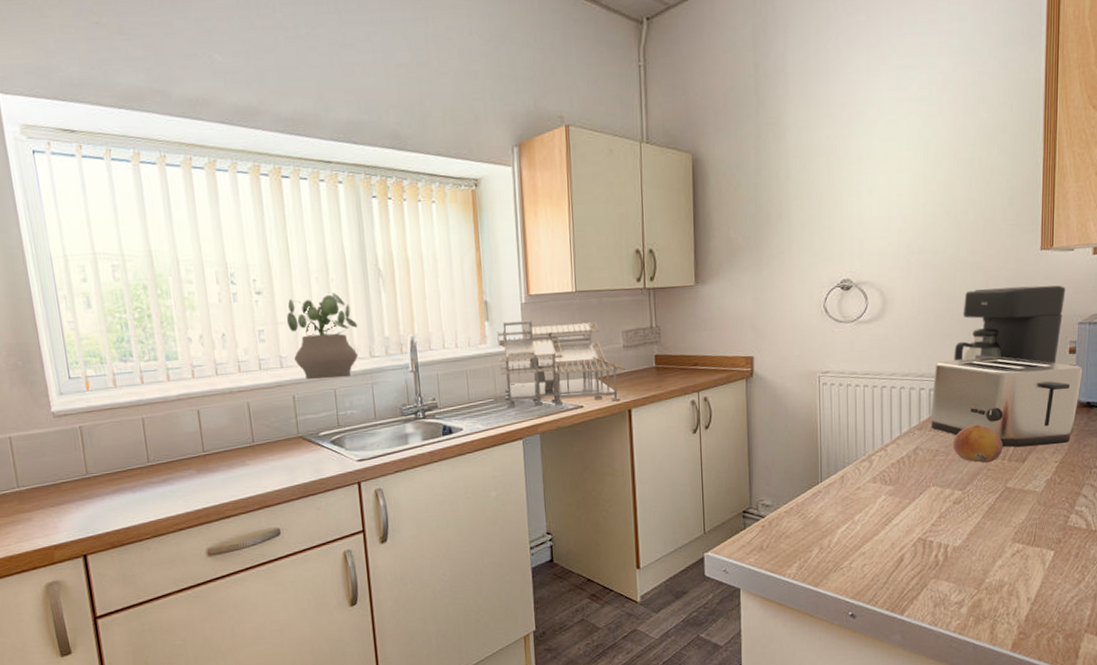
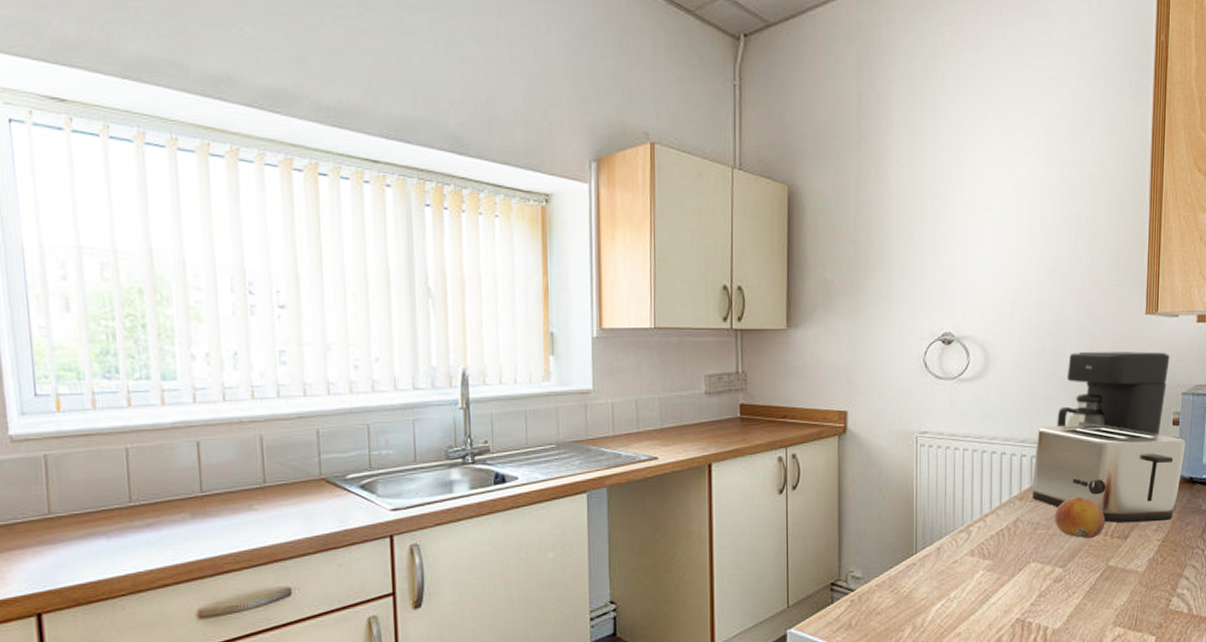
potted plant: present [286,293,359,380] -> none [314,312,401,412]
dish rack: present [497,320,625,408] -> none [563,357,706,456]

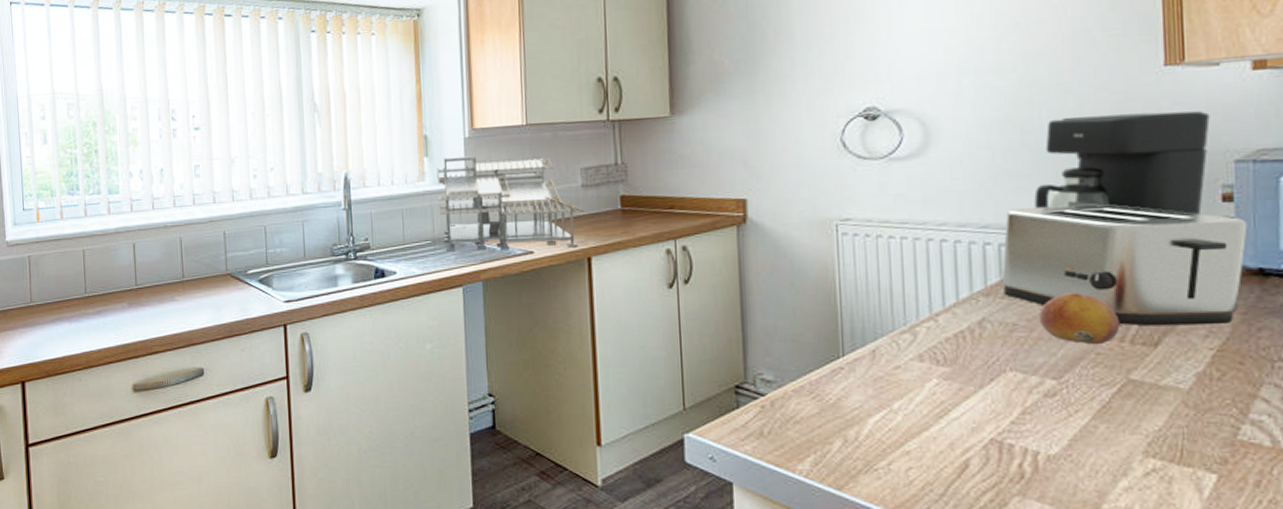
dish rack: none [563,357,706,456] -> present [437,156,584,252]

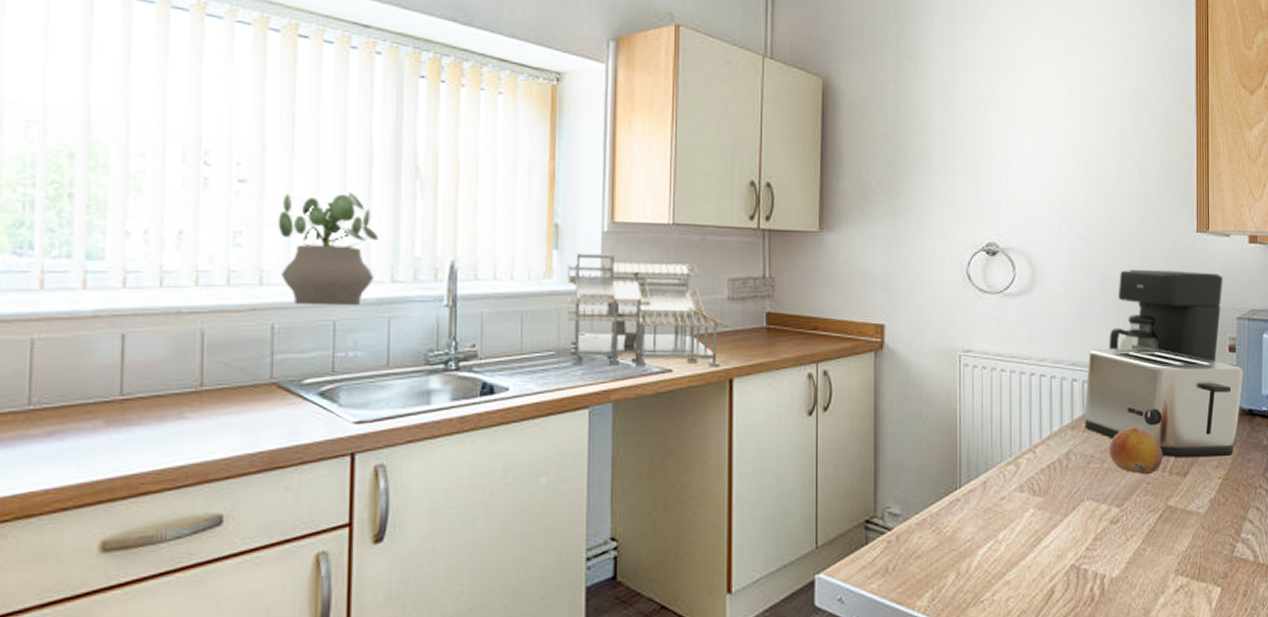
potted plant: none [221,128,291,216] -> present [277,192,379,306]

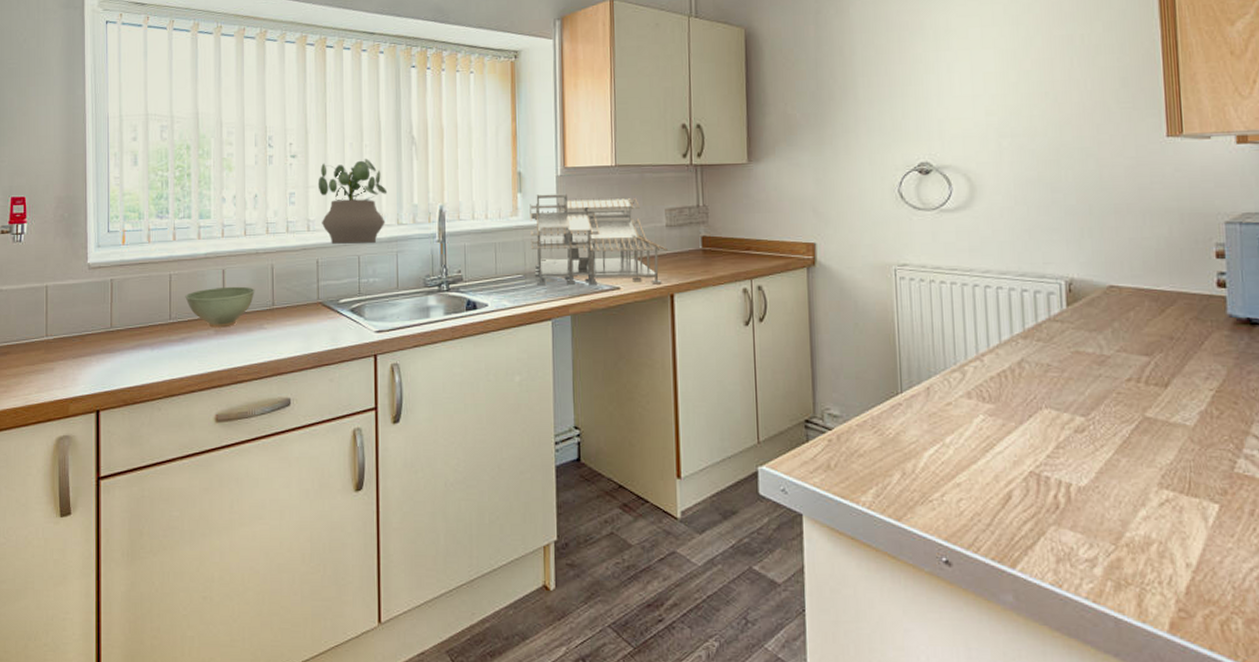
bowl: none [57,358,174,417] -> present [185,286,255,328]
toaster: present [1083,348,1243,458] -> none [1037,258,1237,369]
fruit: present [1108,427,1163,475] -> none [1068,337,1137,385]
coffee maker: present [1109,269,1223,362] -> none [1063,177,1205,270]

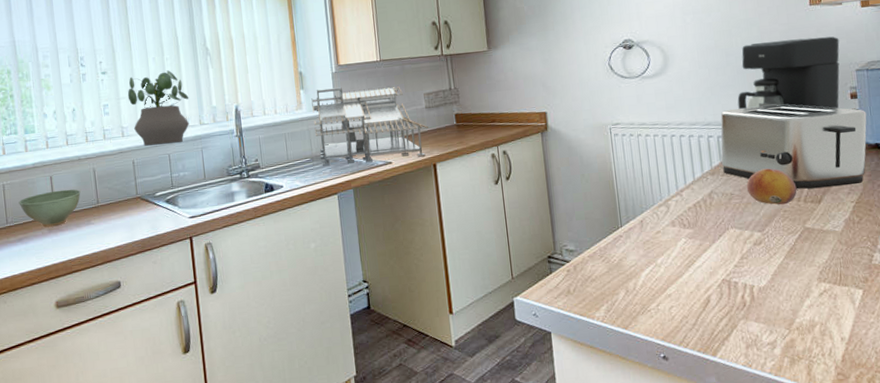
toaster: none [1037,258,1237,369] -> present [720,104,867,190]
coffee maker: none [1063,177,1205,270] -> present [737,36,840,110]
fruit: none [1068,337,1137,385] -> present [746,168,797,205]

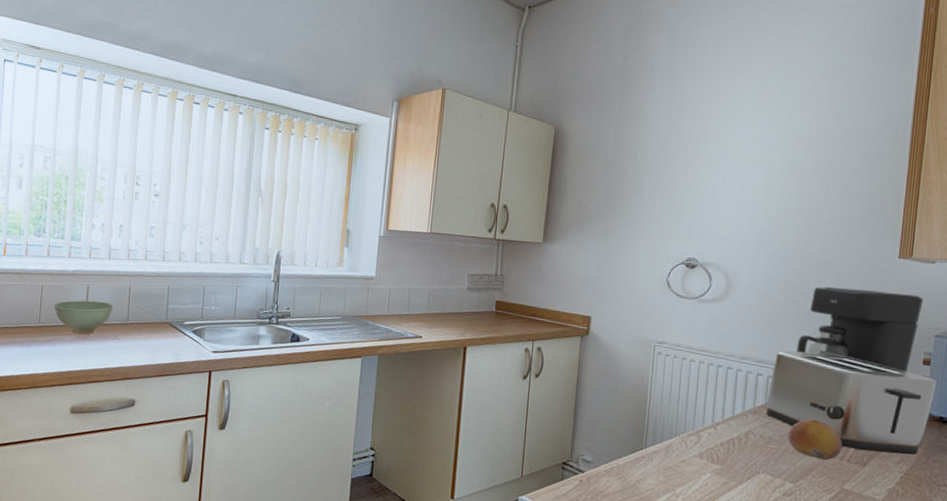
potted plant: present [127,70,190,146] -> none [175,204,234,278]
dish rack: present [311,85,428,166] -> none [351,250,466,338]

